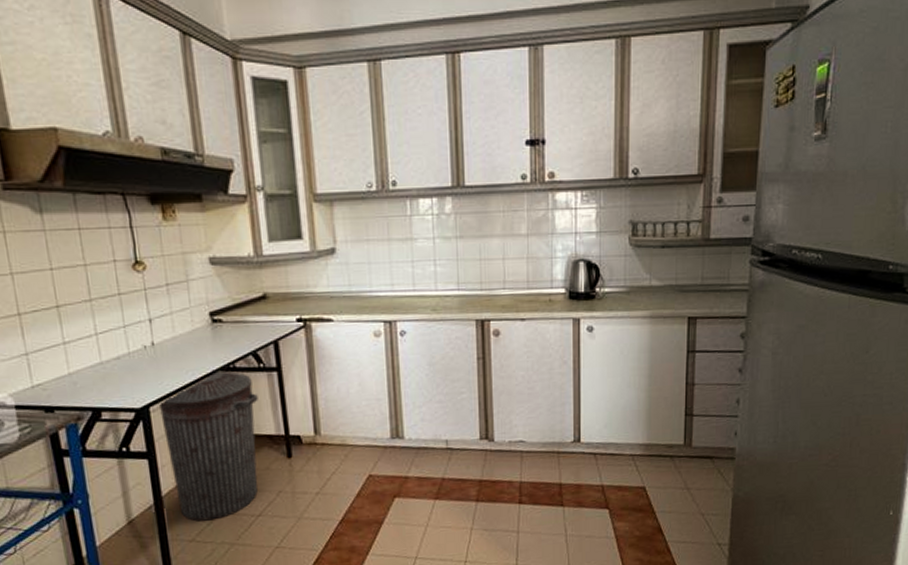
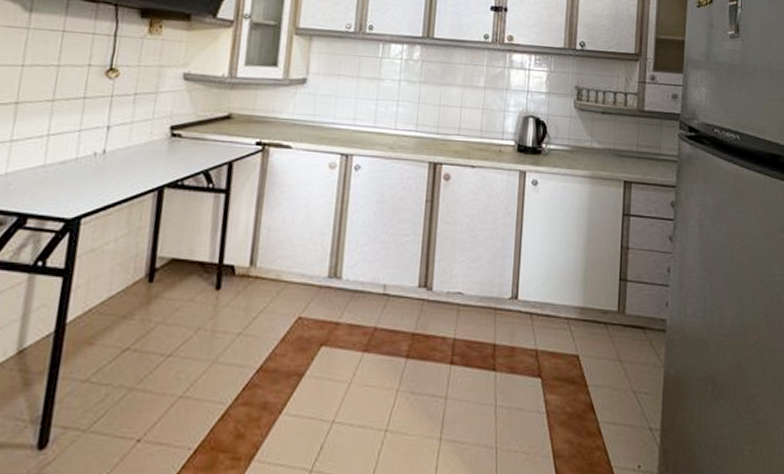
trash can: present [157,369,258,521] -> none [82,185,200,357]

